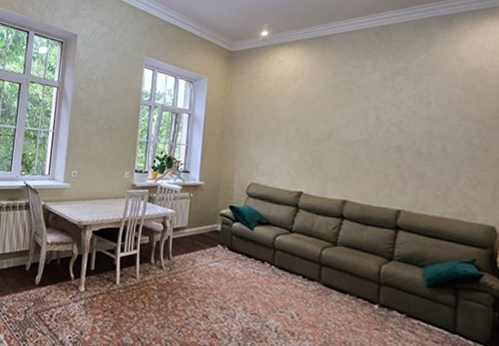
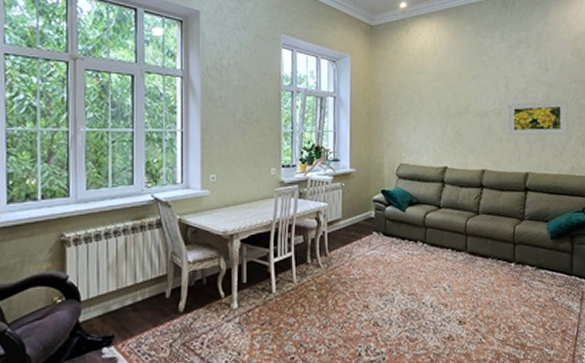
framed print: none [377,134,456,175] -> present [507,100,569,135]

